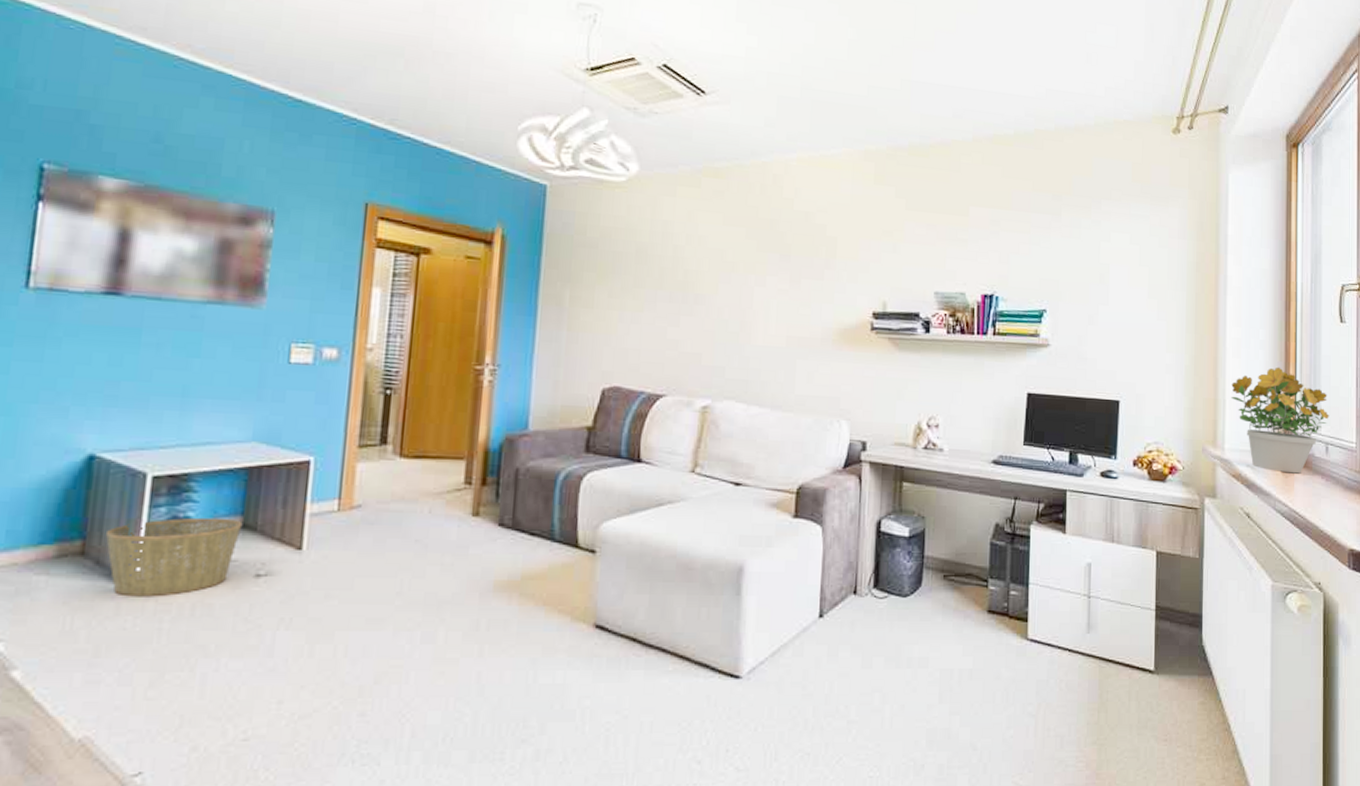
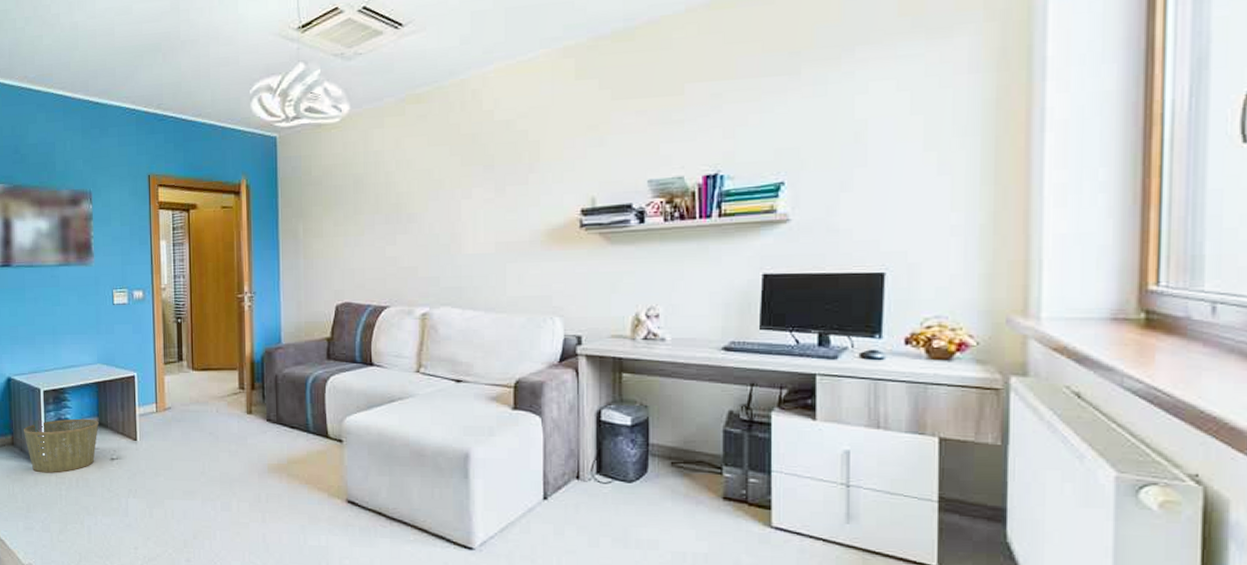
flowerpot: present [1231,367,1329,474] -> none [1051,211,1219,343]

